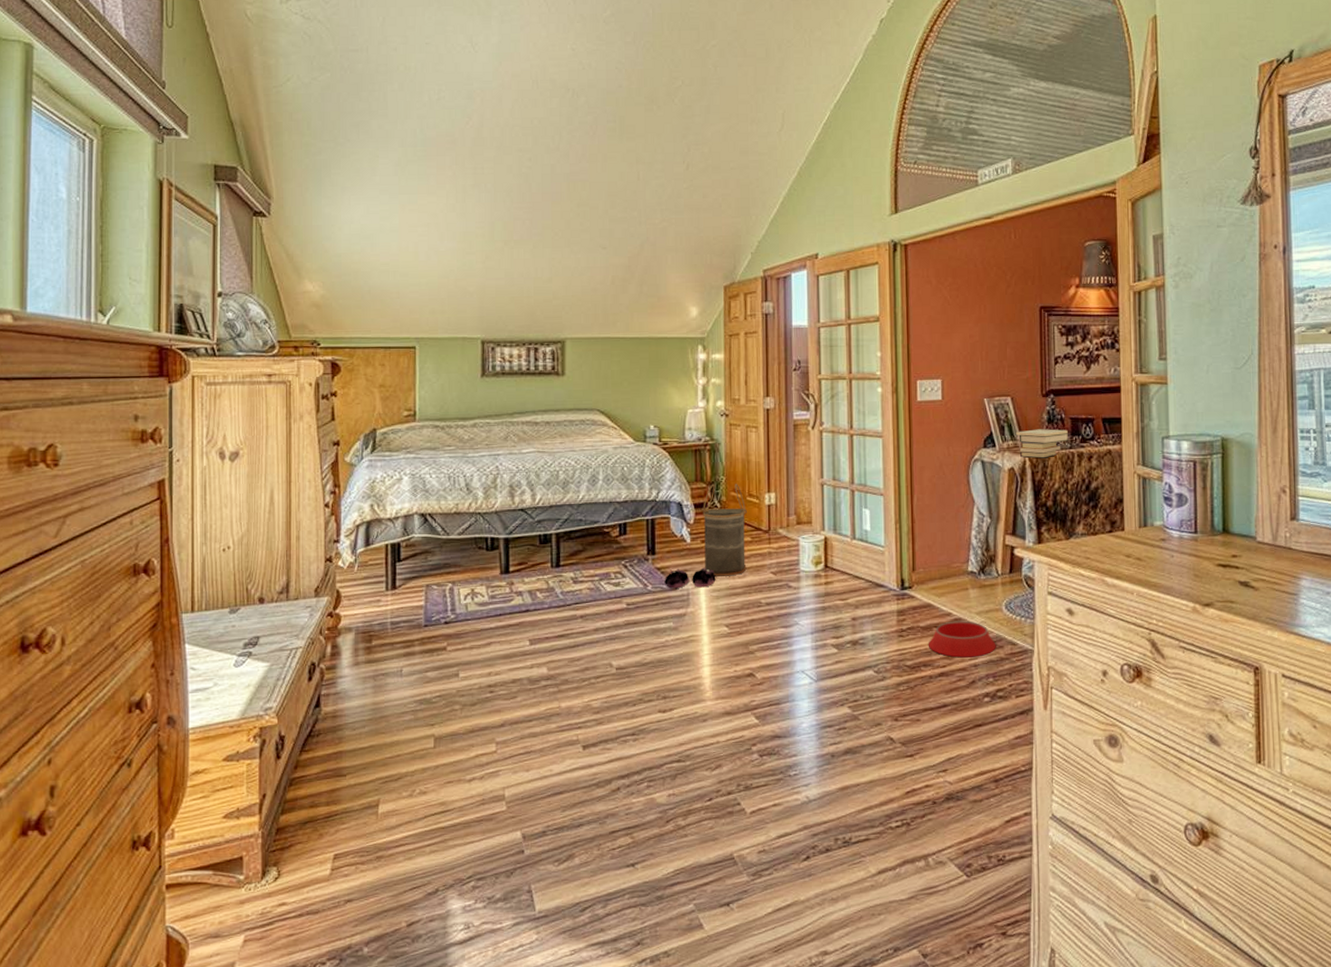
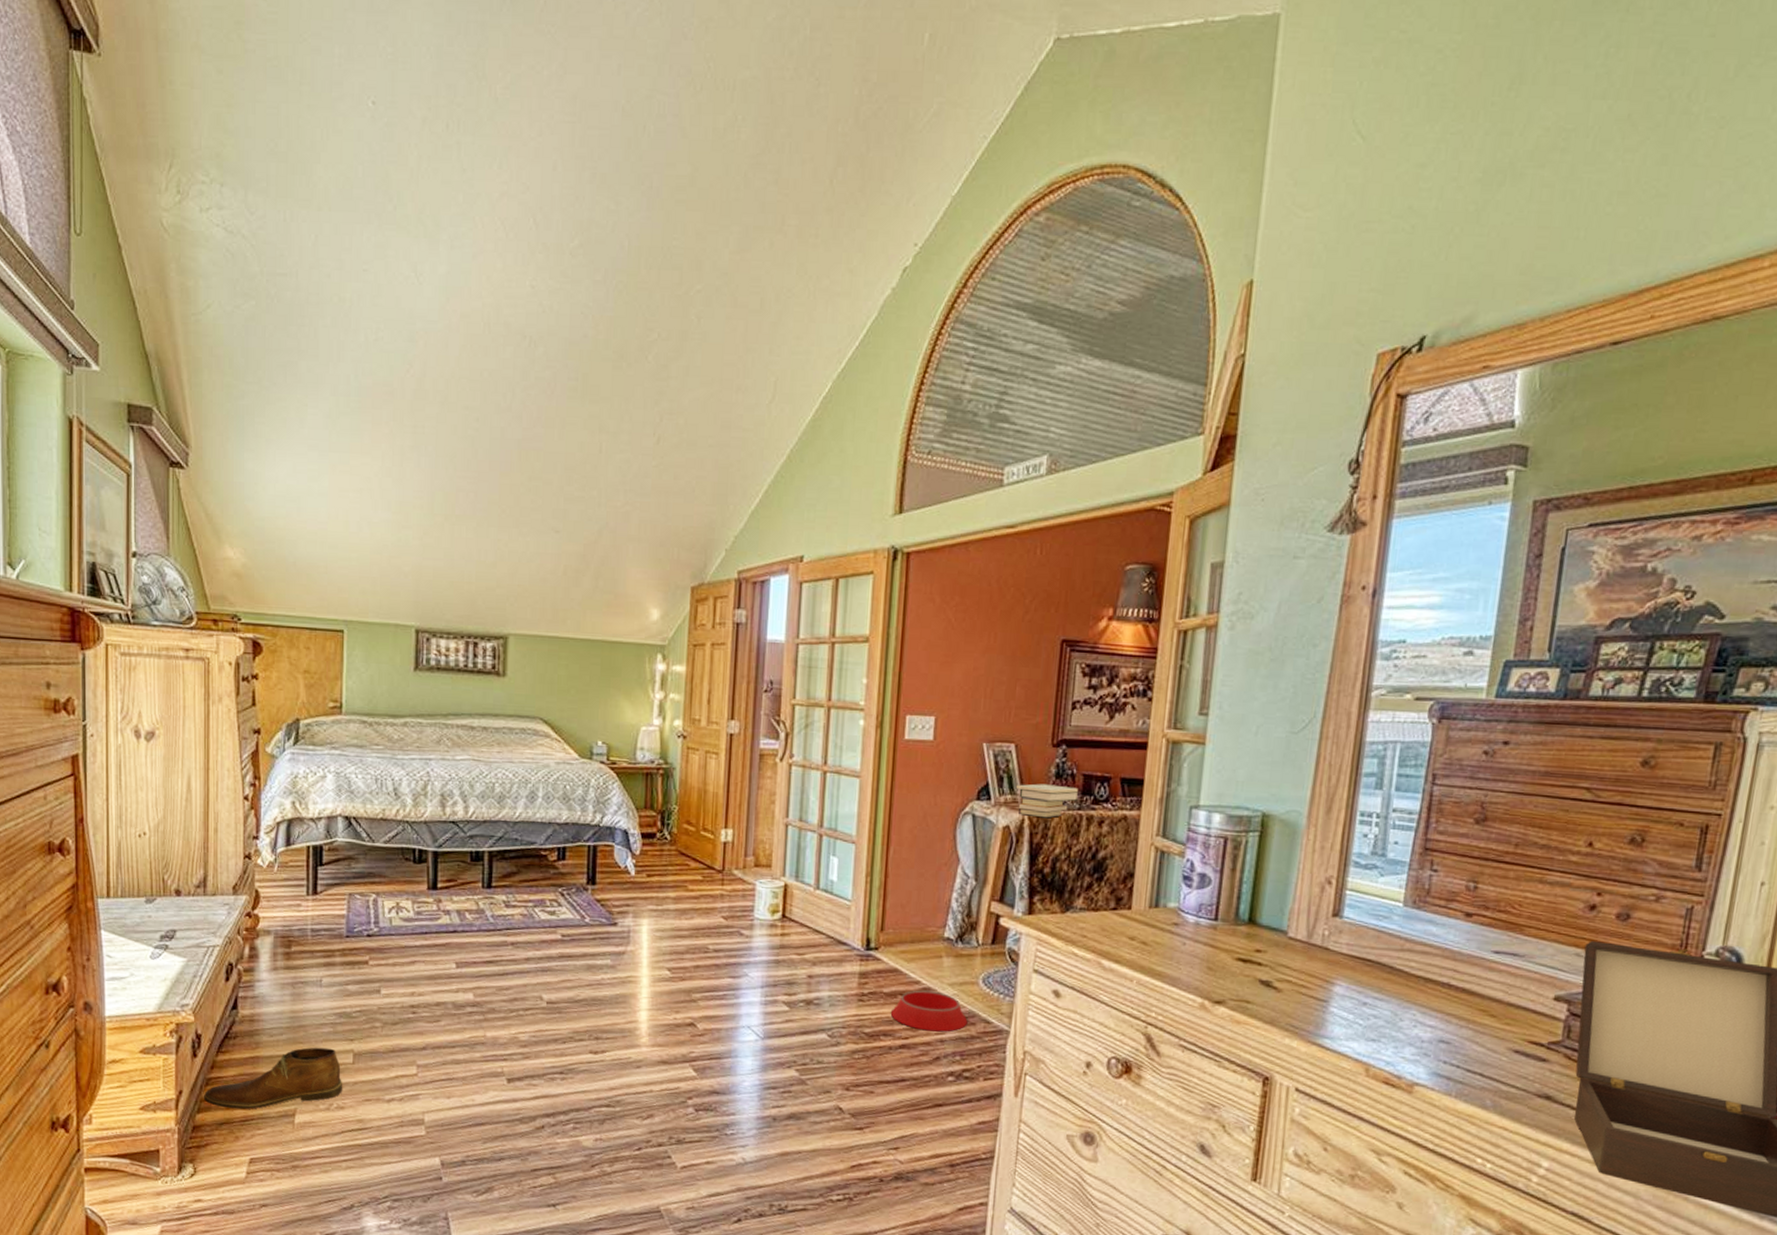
boot: none [287,735,425,807] -> present [203,1047,343,1110]
slippers: present [665,567,716,589] -> none [604,902,661,926]
basket: present [703,483,747,577] -> none [649,812,700,916]

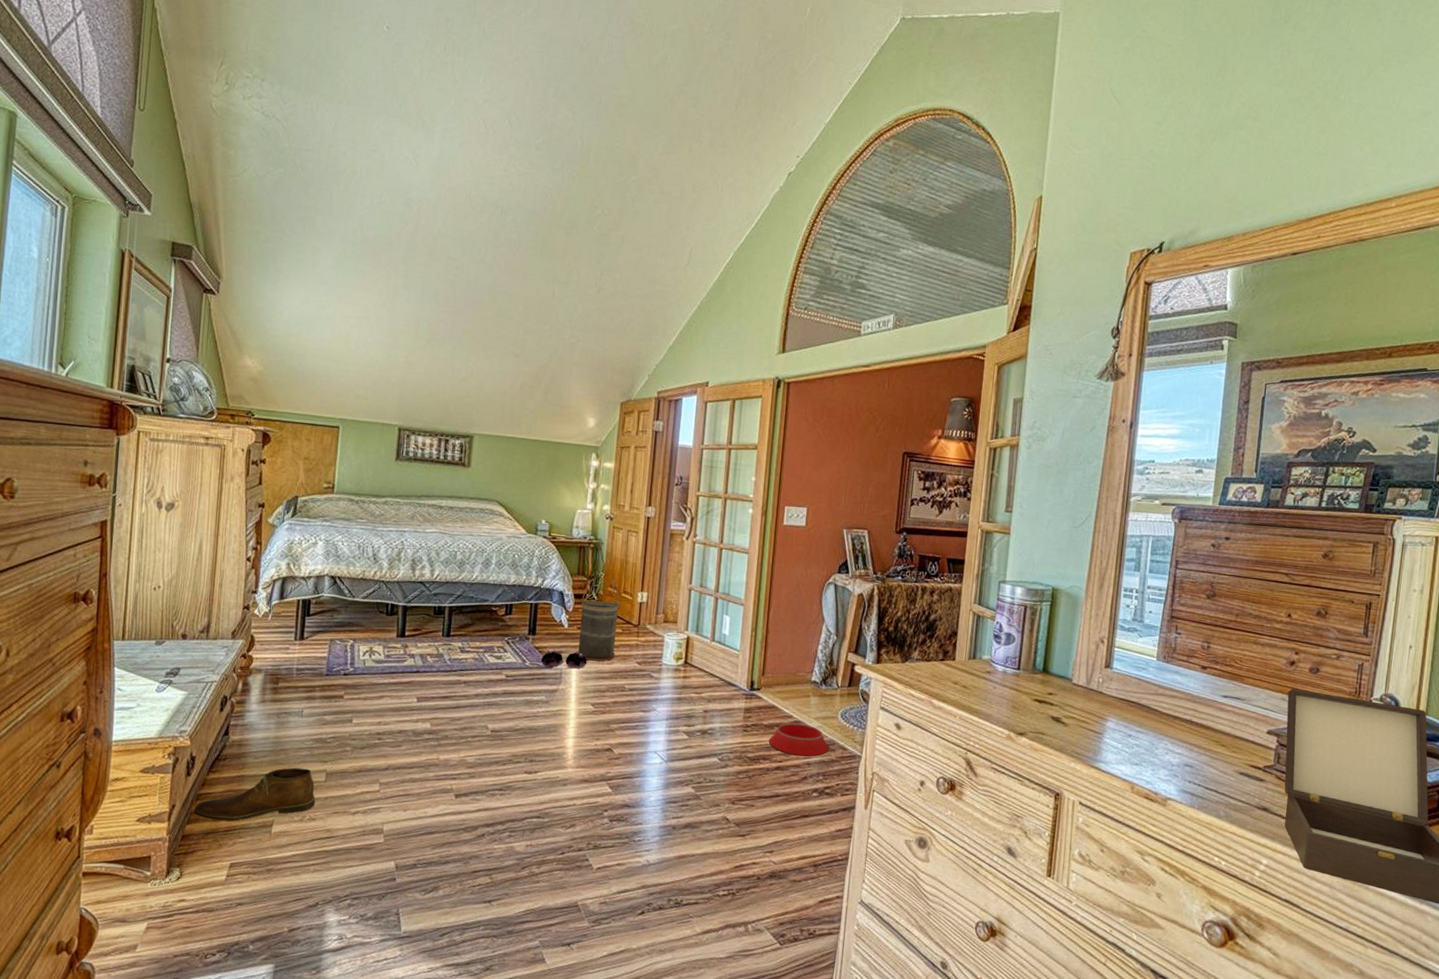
slippers: none [604,902,661,926] -> present [541,649,587,669]
basket: none [649,812,700,916] -> present [578,578,621,662]
books: present [1015,783,1079,818] -> none [868,561,916,589]

